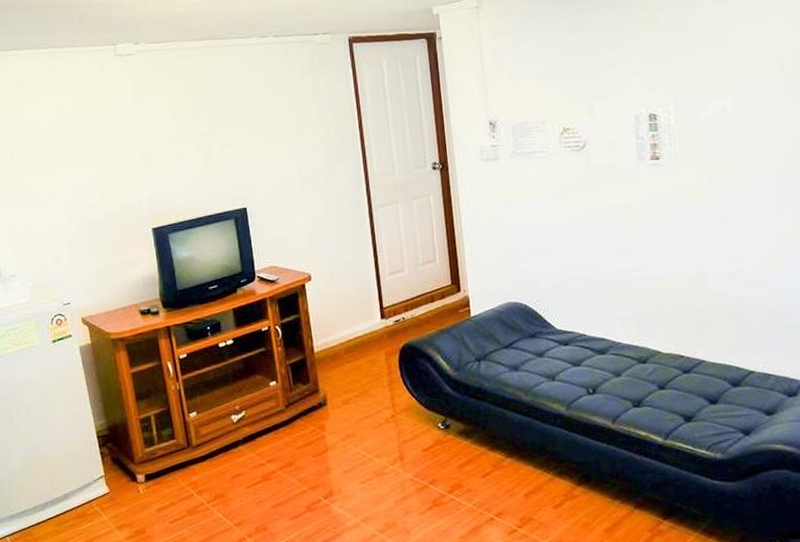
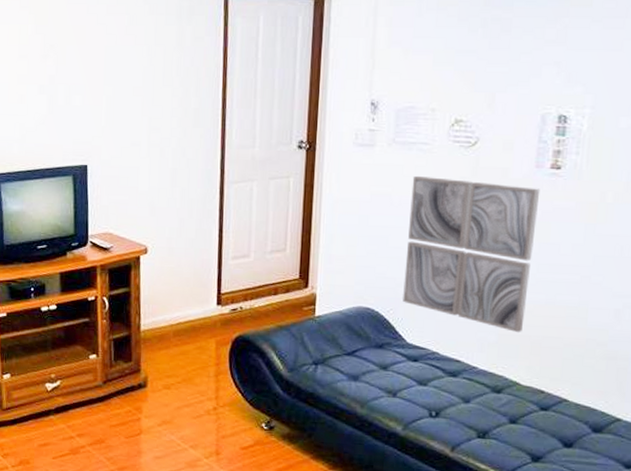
wall art: none [536,178,654,307] -> present [403,175,541,333]

